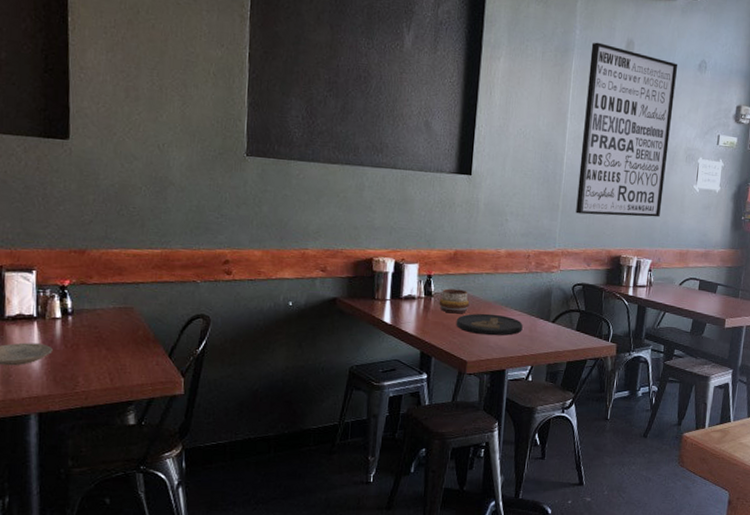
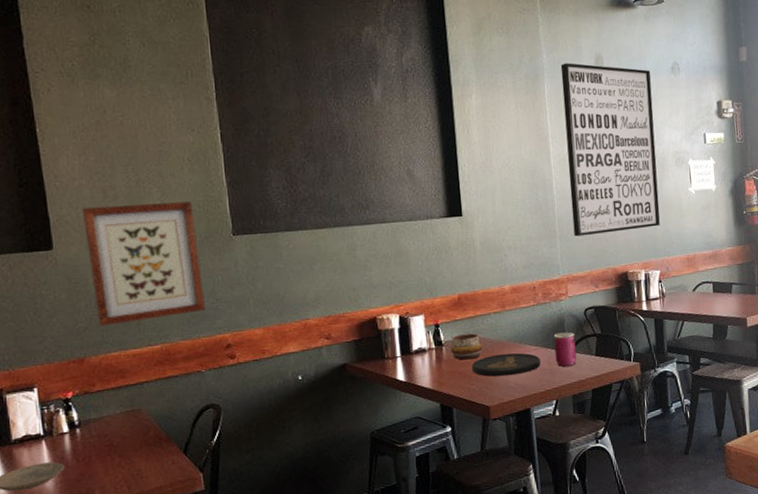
wall art: none [102,103,211,224] -> present [81,201,206,327]
can: none [537,303,559,336] -> present [553,332,577,367]

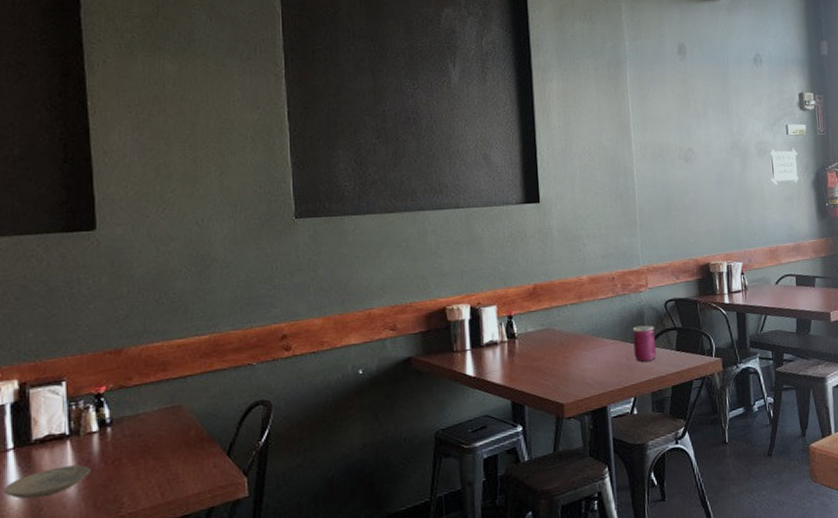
wall art: present [81,201,206,327] -> none [131,181,262,314]
decorative bowl: present [450,333,483,360] -> none [524,326,558,354]
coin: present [471,353,541,377] -> none [545,347,619,372]
wall art: present [560,63,660,237] -> none [643,51,742,226]

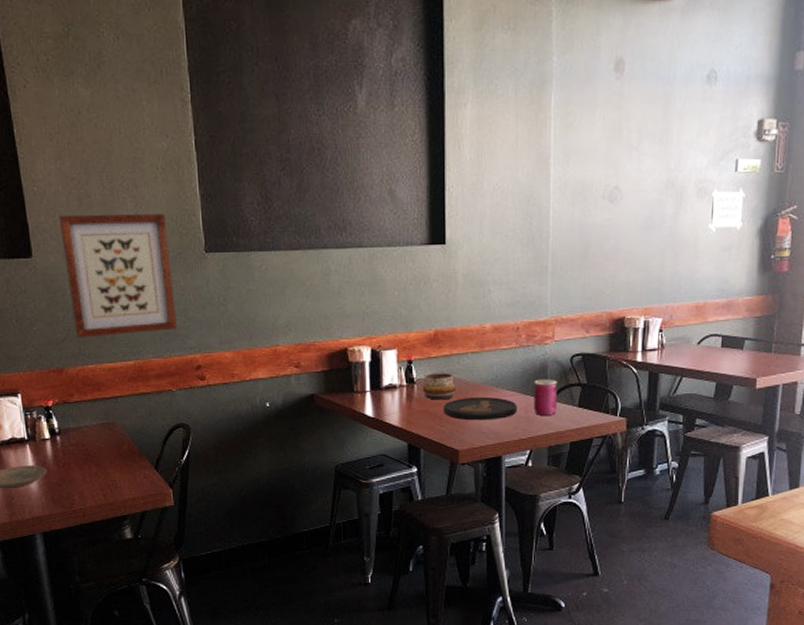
wall art: none [131,181,262,314] -> present [58,214,178,338]
decorative bowl: none [524,326,558,354] -> present [422,373,456,400]
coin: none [545,347,619,372] -> present [443,396,517,421]

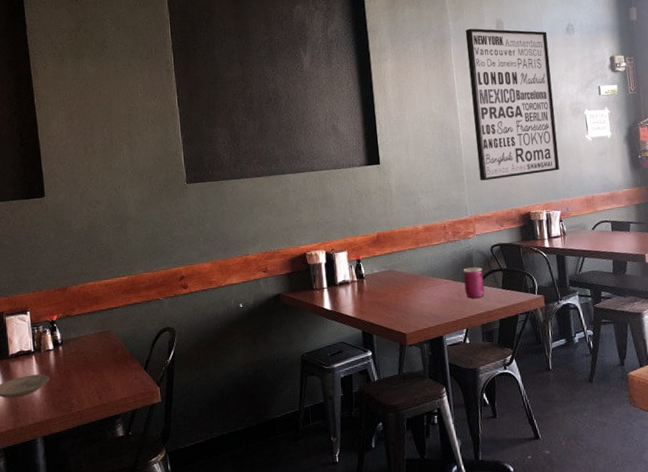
wall art: present [58,214,178,338] -> none [67,155,164,261]
decorative bowl: present [422,373,456,400] -> none [370,268,399,292]
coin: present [443,396,517,421] -> none [389,285,452,307]
wall art: none [568,67,681,274] -> present [465,28,559,181]

